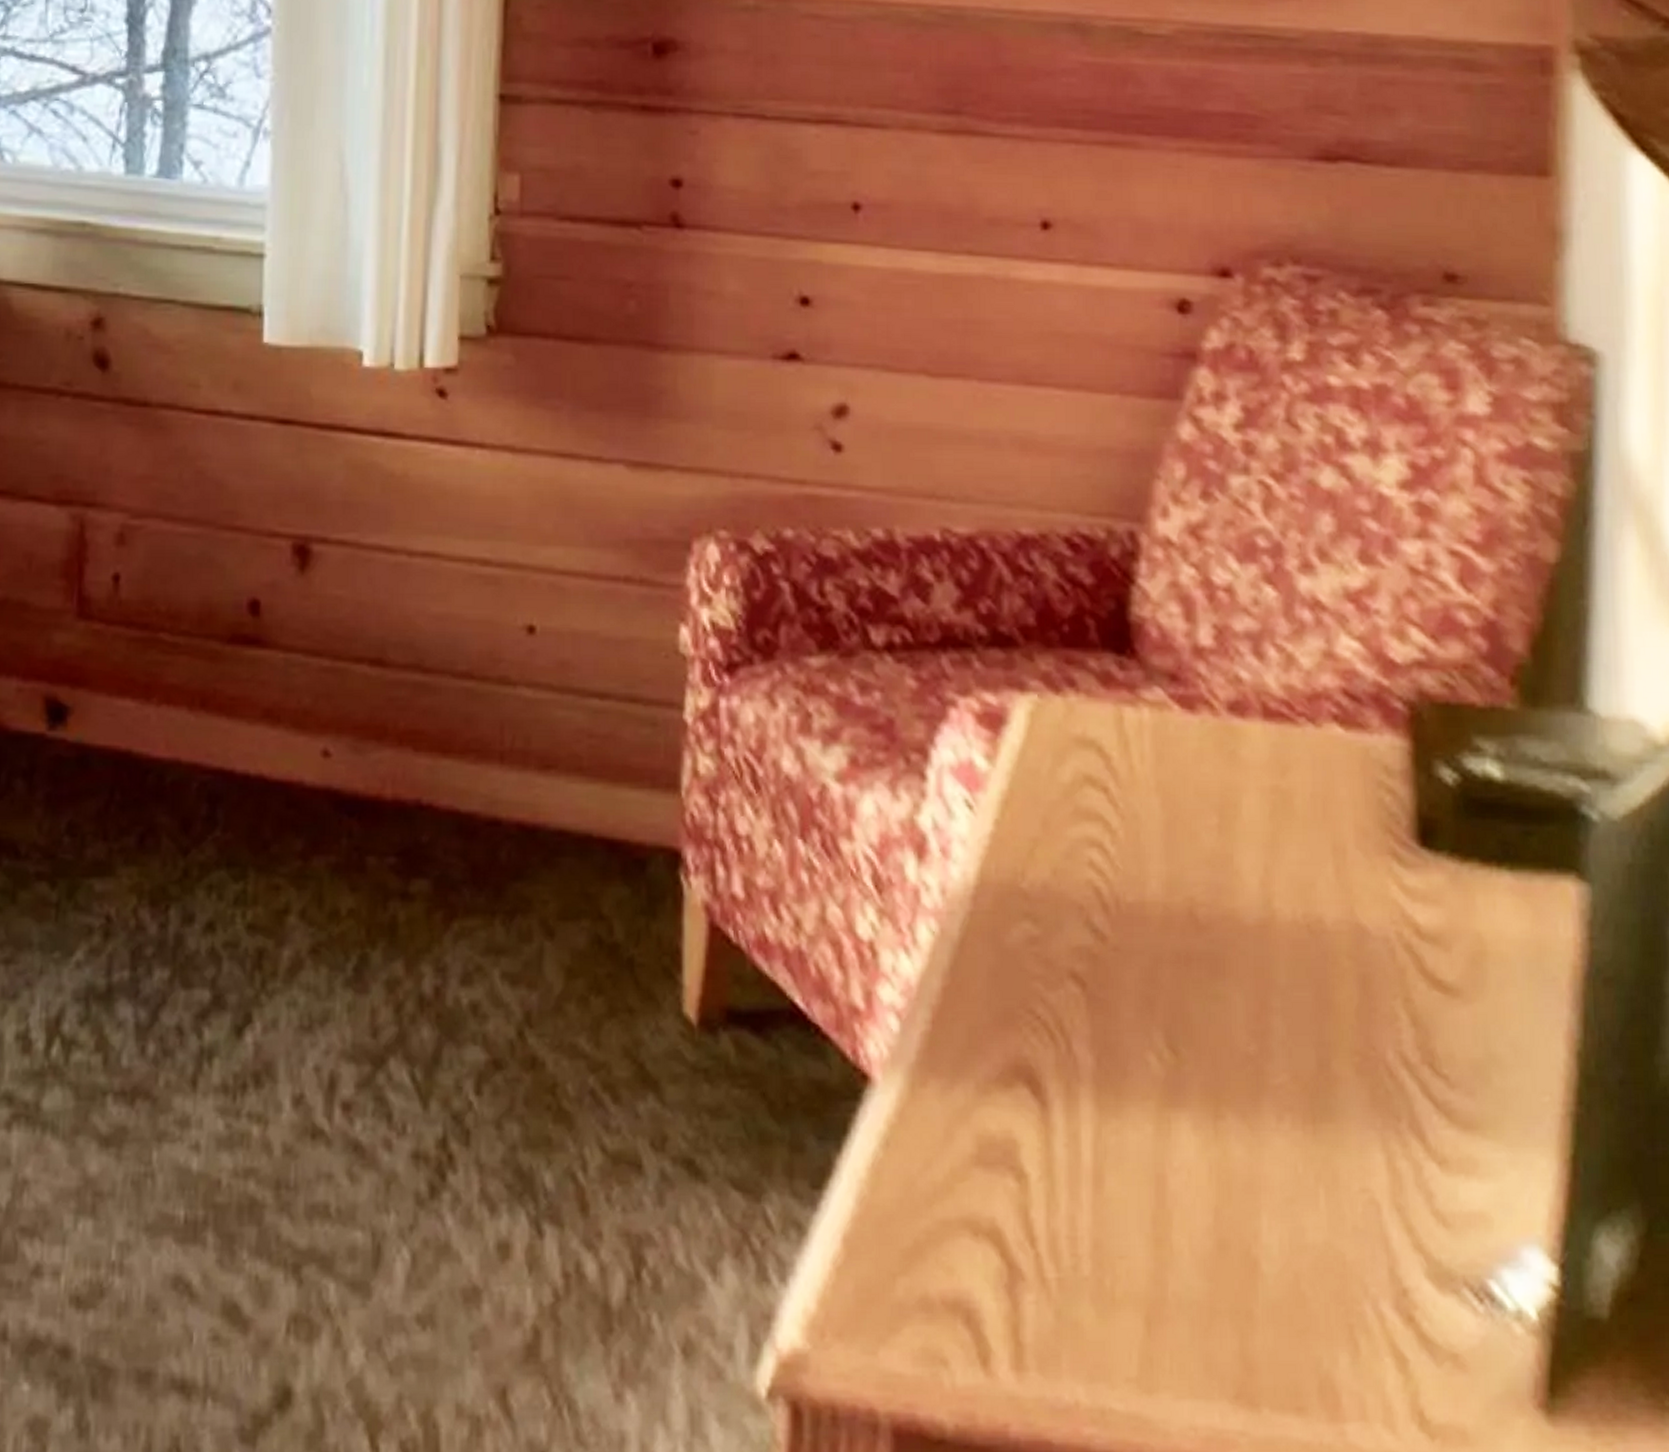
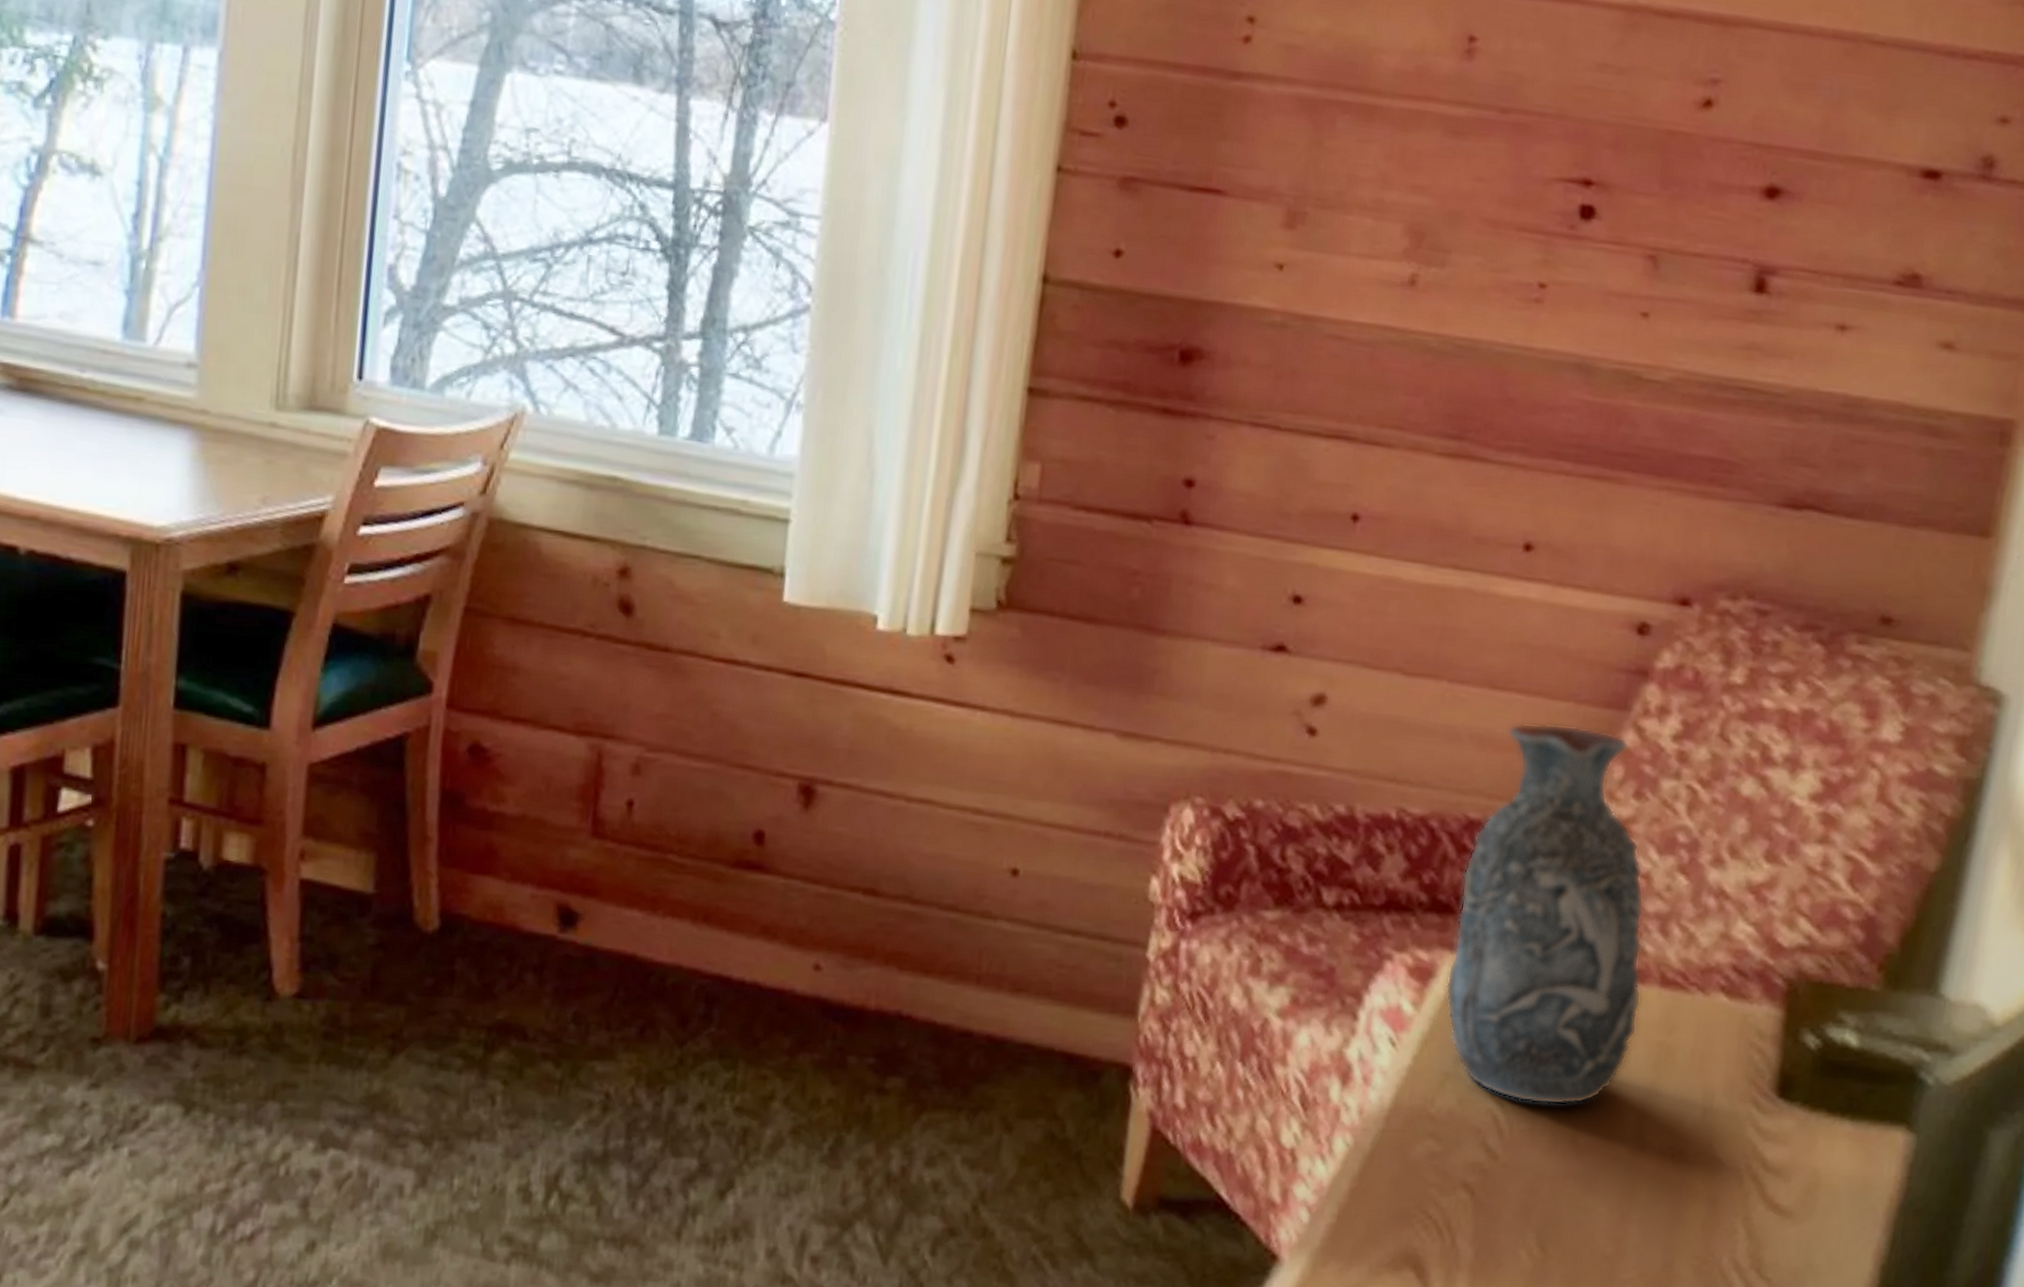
decorative vase: none [1020,420,1245,872] -> present [1444,723,1645,1106]

